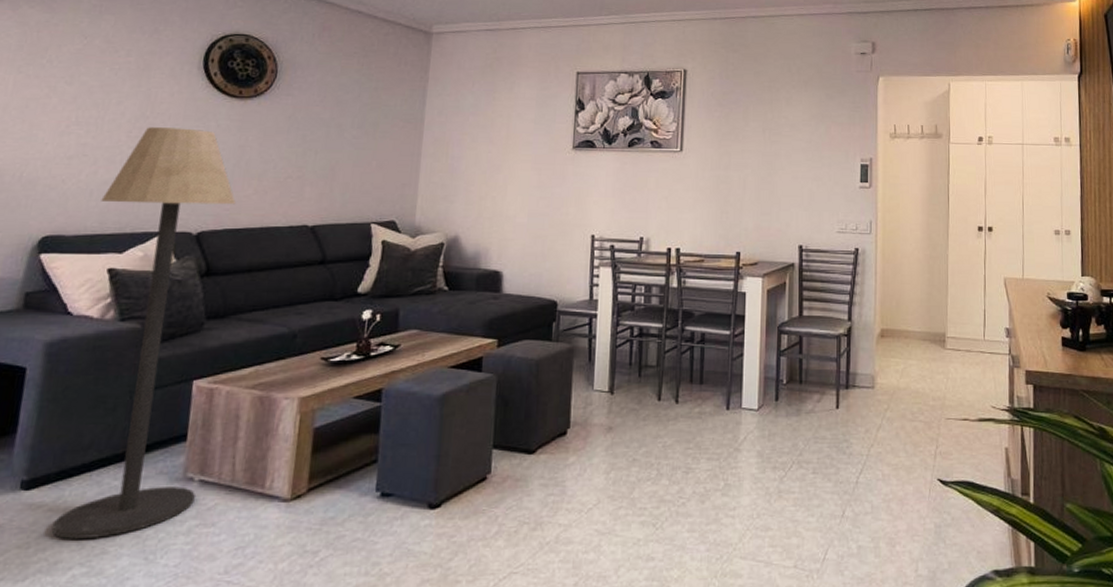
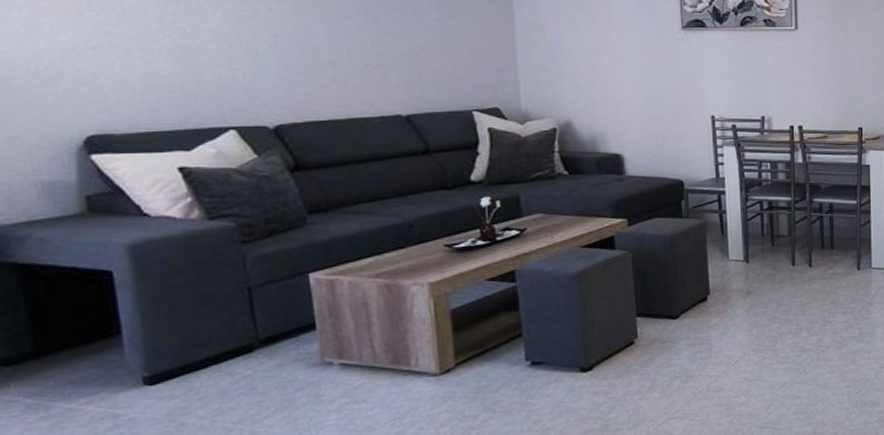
floor lamp: present [51,127,237,539] -> none [147,12,339,425]

